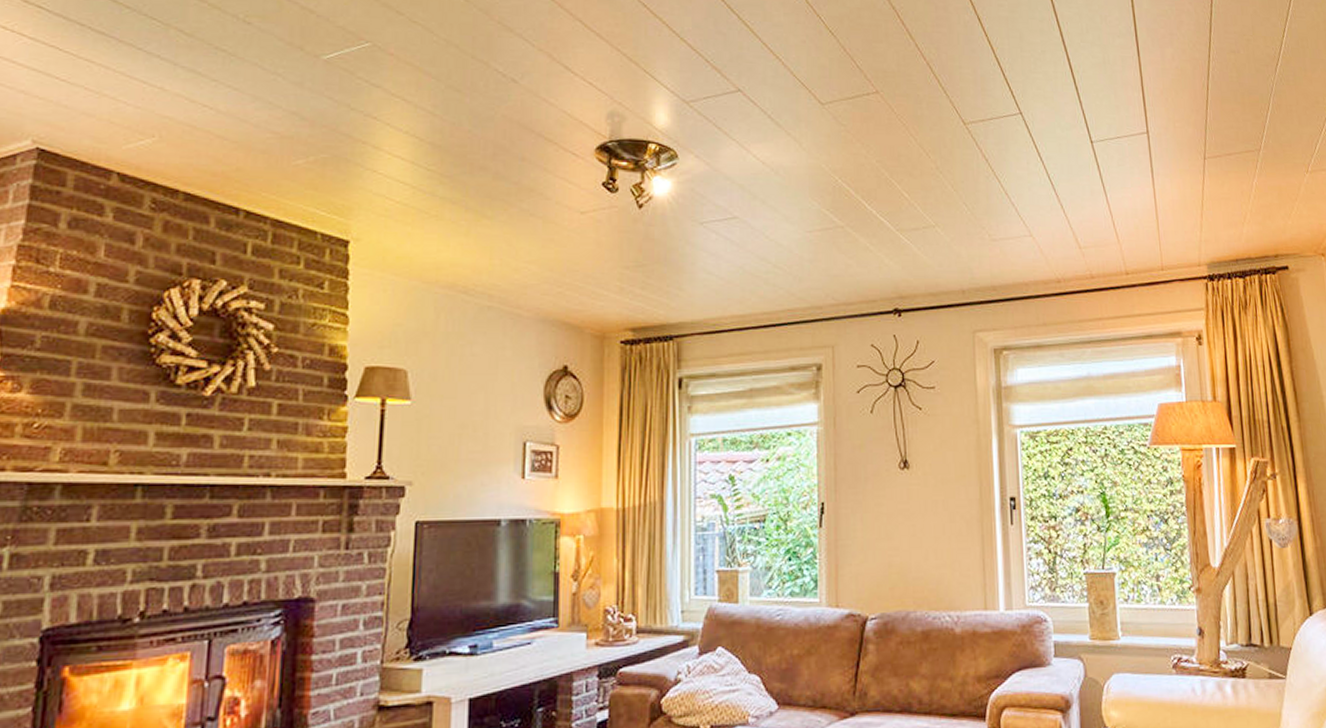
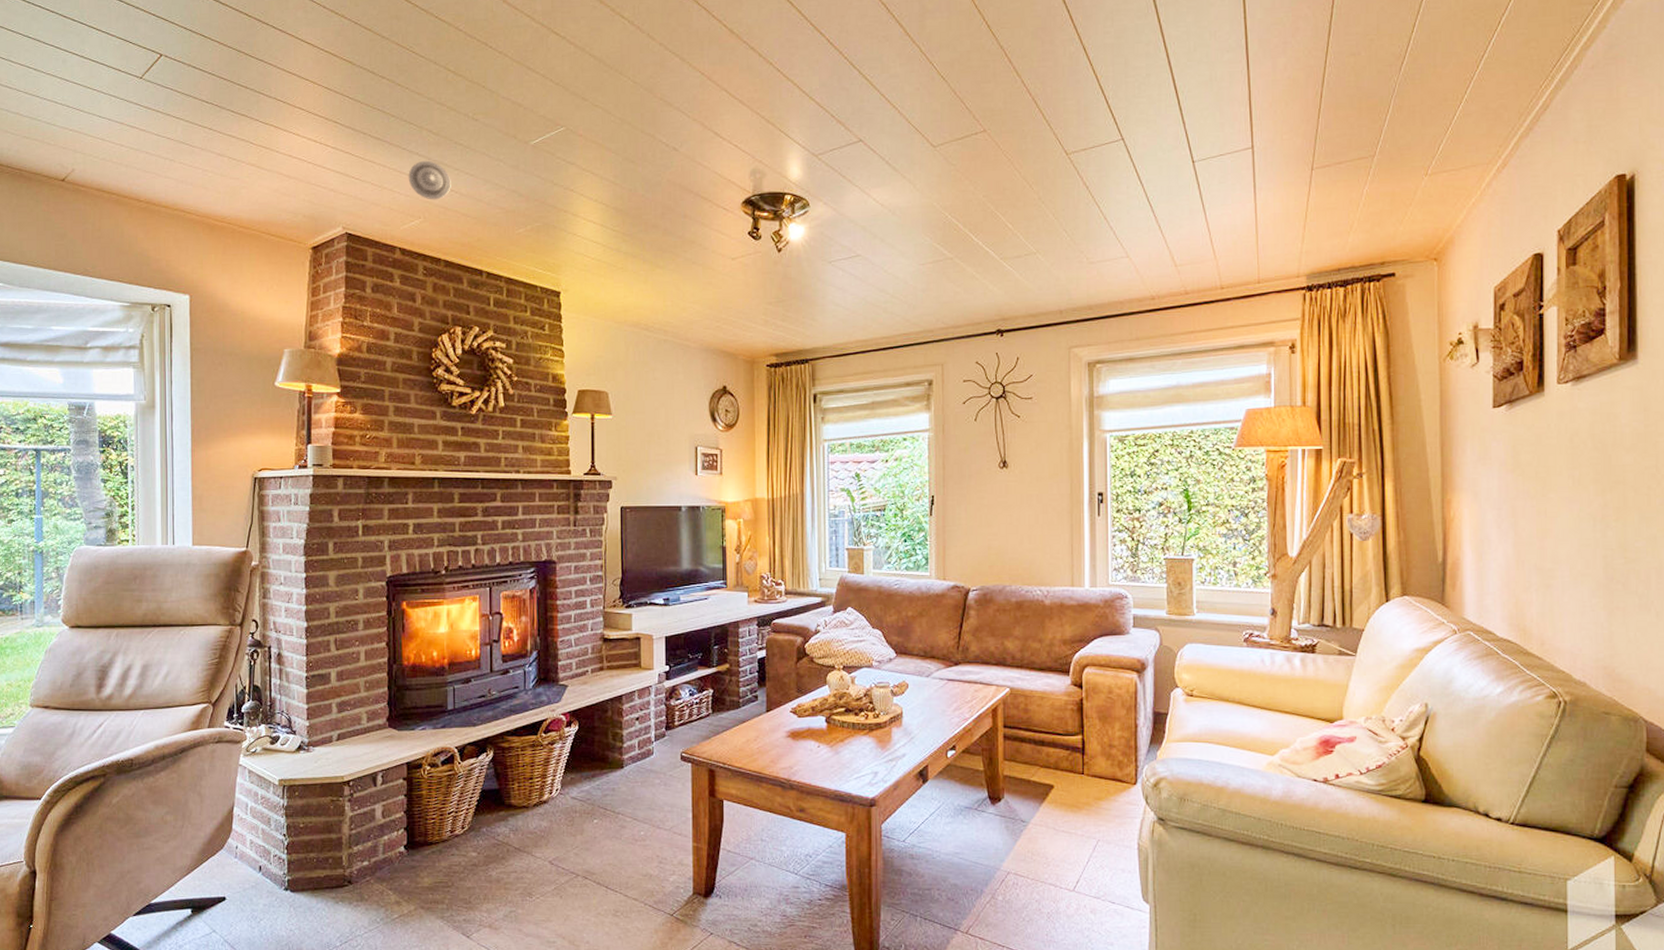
smoke detector: none [141,65,205,116] -> present [408,160,451,200]

